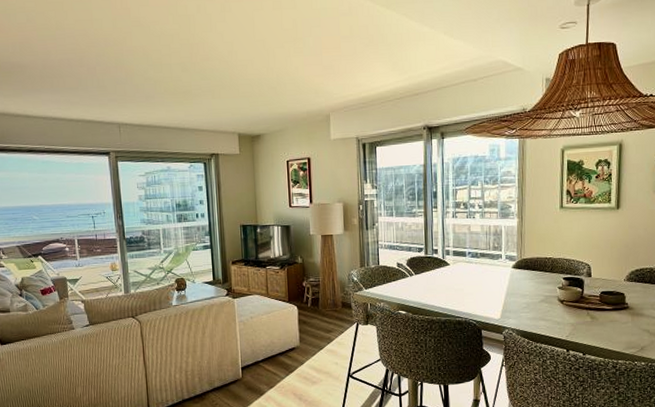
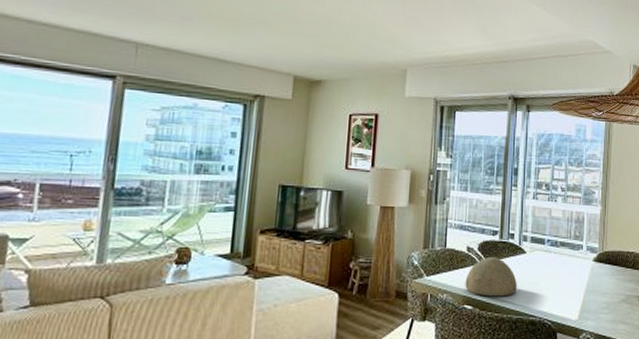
bowl: none [398,270,443,303] -> present [465,256,517,297]

